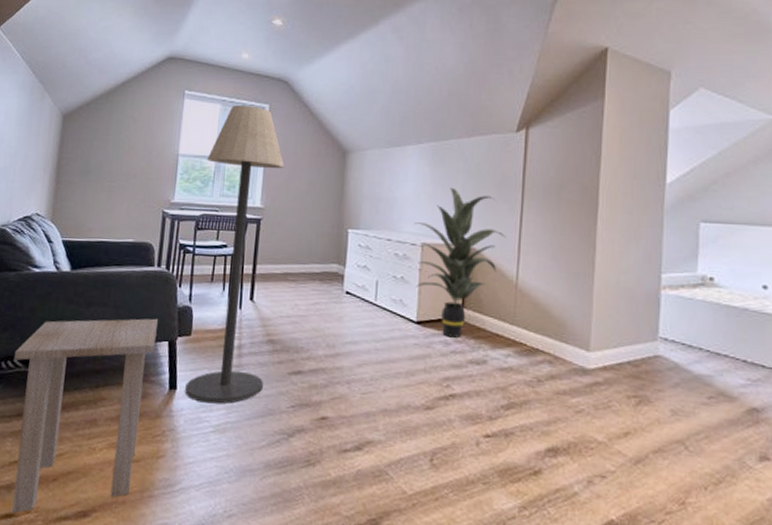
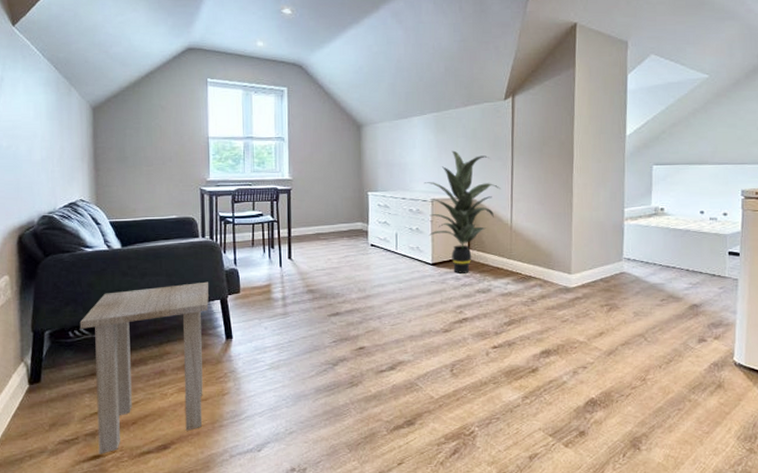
floor lamp: present [185,105,285,404] -> none [235,89,308,347]

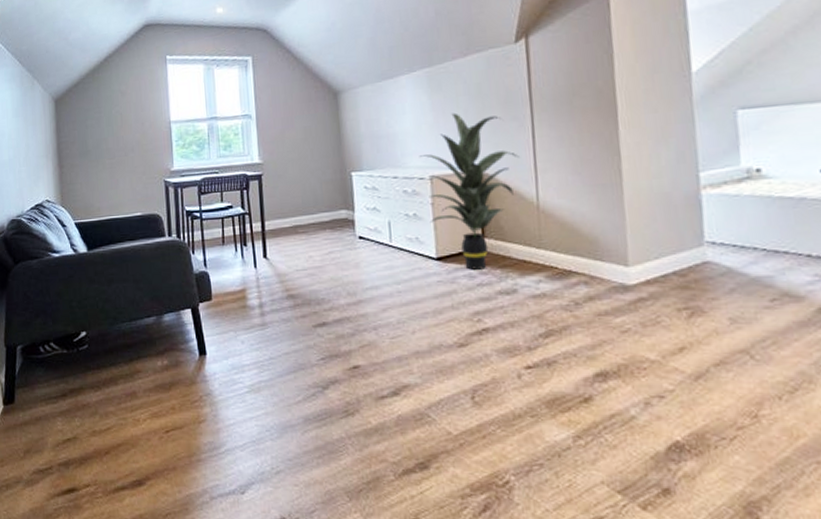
side table: present [80,281,209,454] -> none [49,287,179,488]

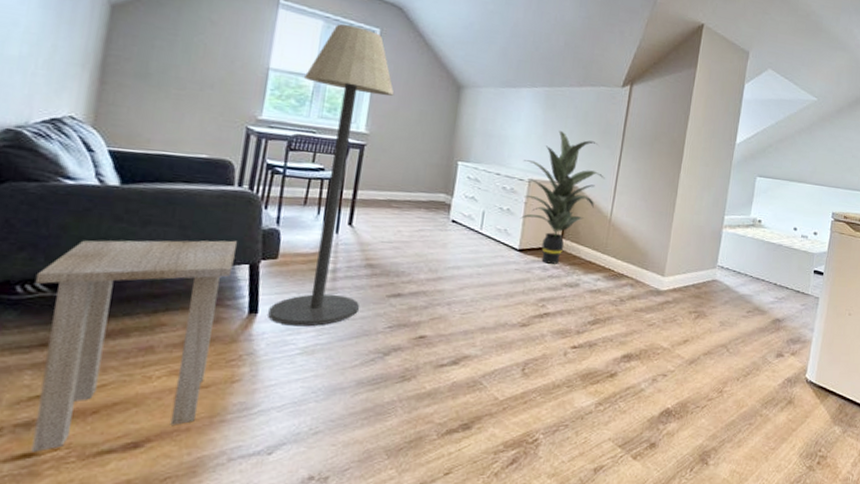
side table: none [49,287,179,488] -> present [31,240,237,452]
floor lamp: none [198,60,291,365] -> present [268,24,395,327]

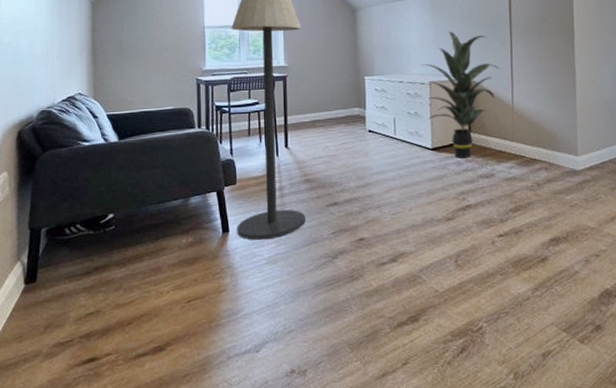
side table: present [31,240,237,452] -> none [76,173,205,357]

